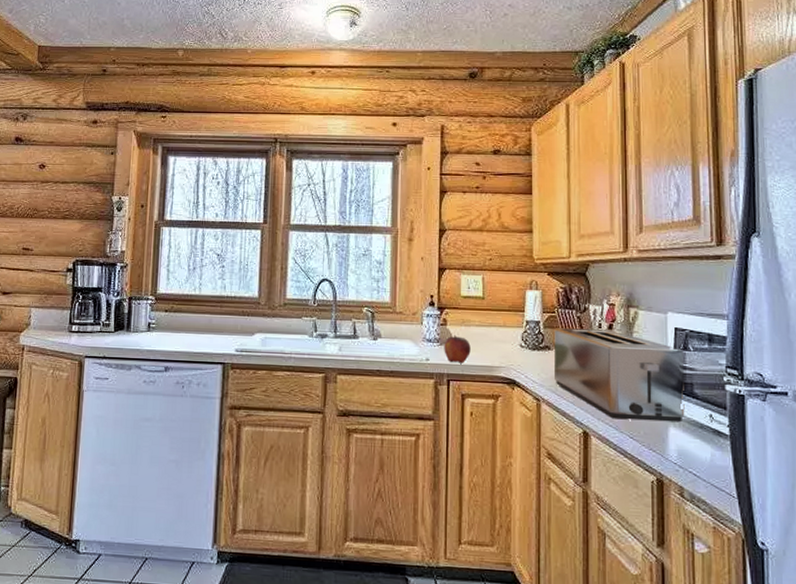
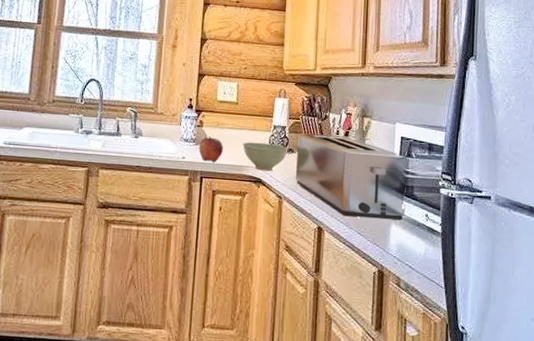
bowl: none [492,339,544,371] -> present [243,142,288,171]

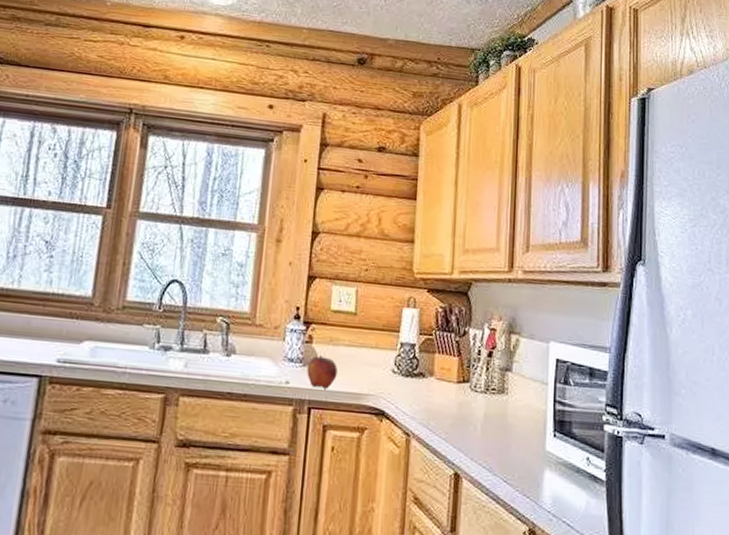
bowl: present [243,142,288,171] -> none [362,363,418,401]
toaster: present [296,133,407,221] -> none [427,352,564,466]

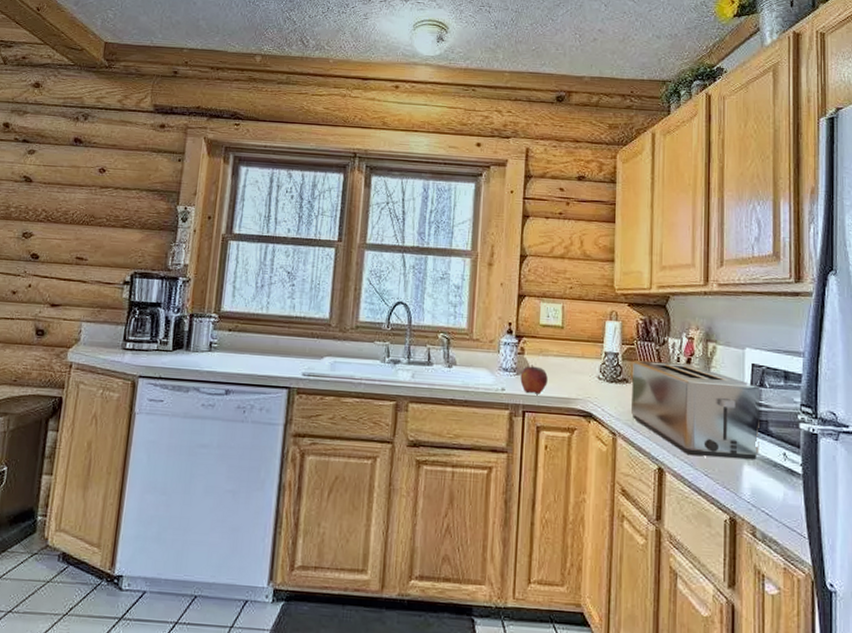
toaster: none [427,352,564,466] -> present [631,360,759,461]

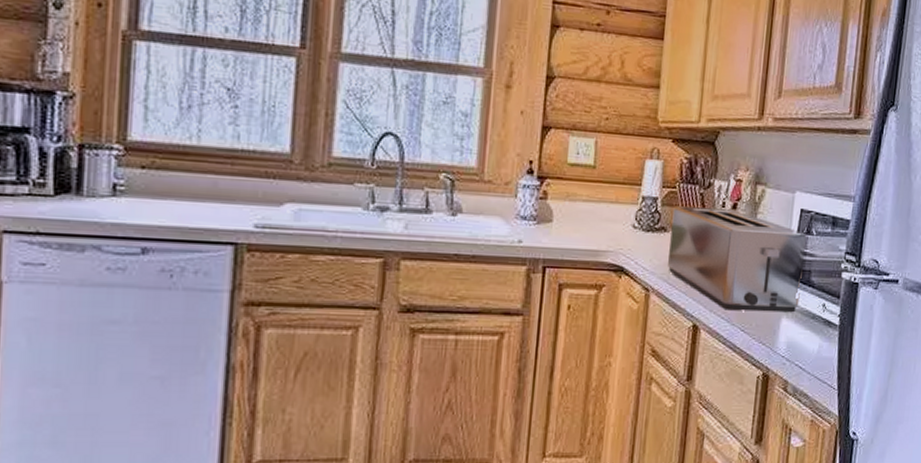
fruit: present [520,365,548,395] -> none [541,212,574,247]

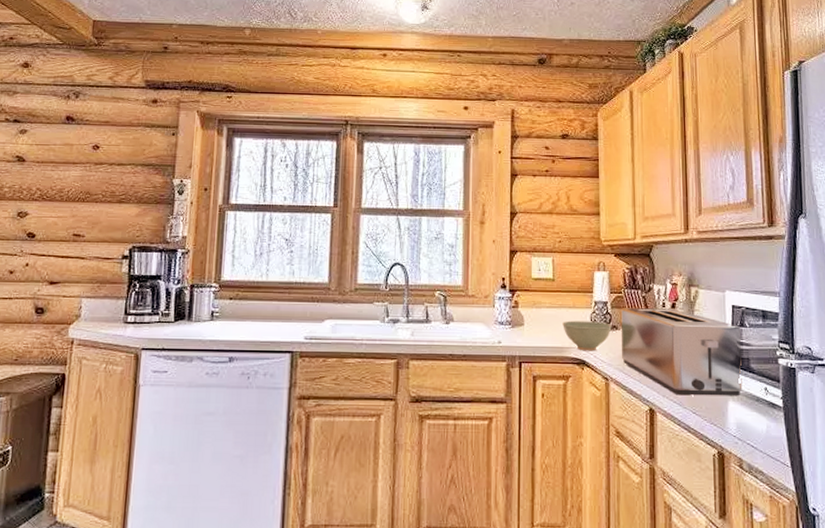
bowl: none [600,218,660,257] -> present [563,320,612,351]

